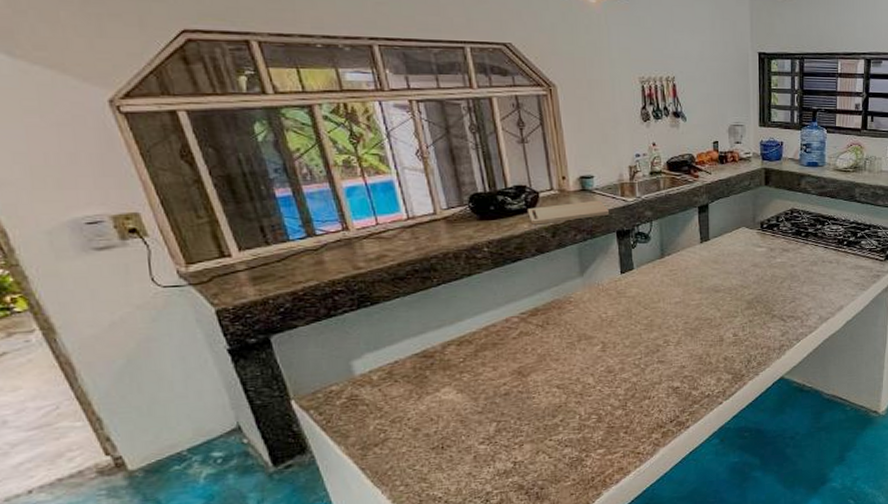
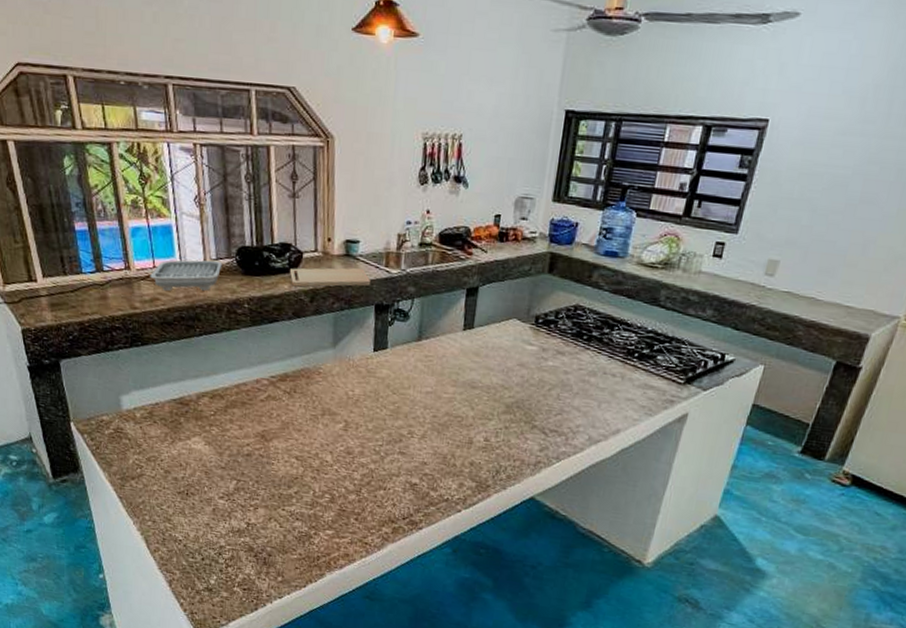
dish rack: none [373,210,455,246] -> present [150,260,223,291]

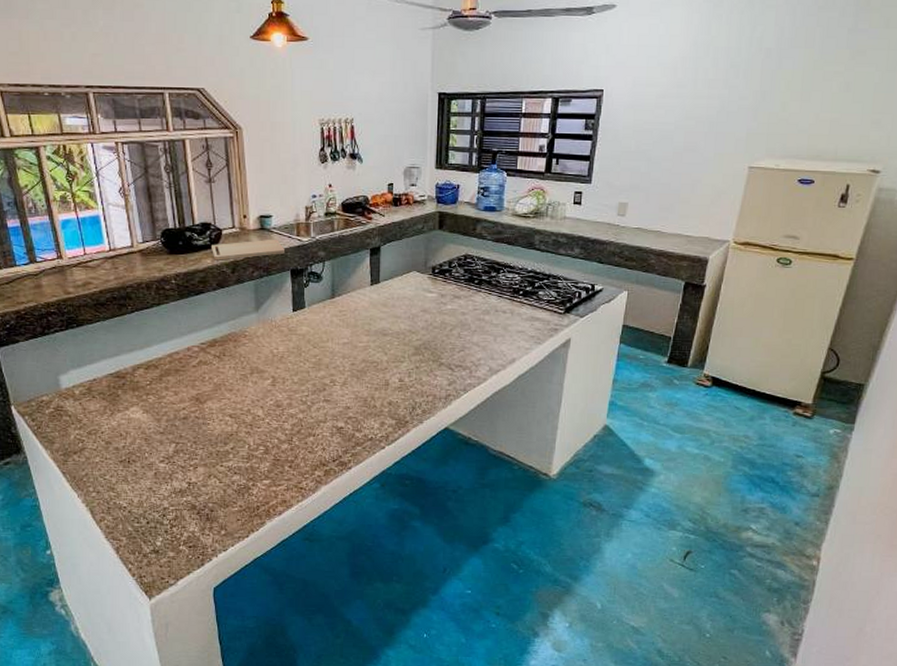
dish rack: present [150,260,223,291] -> none [81,243,149,274]

